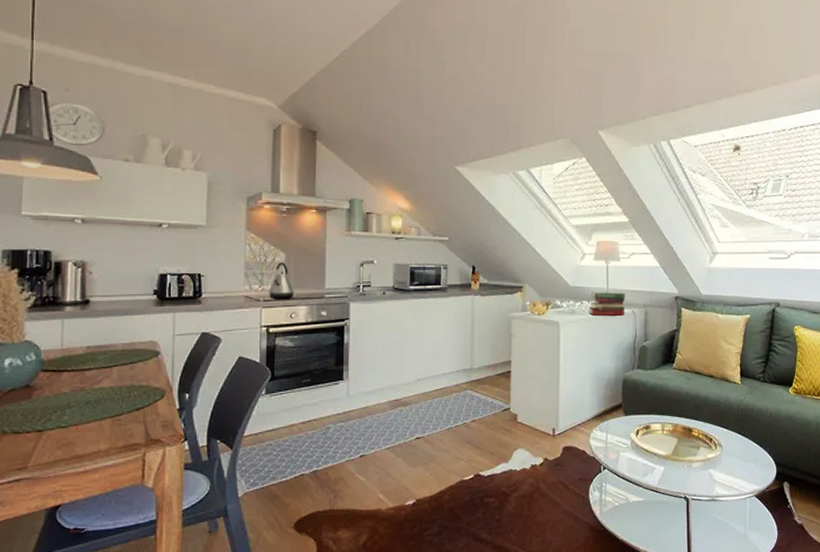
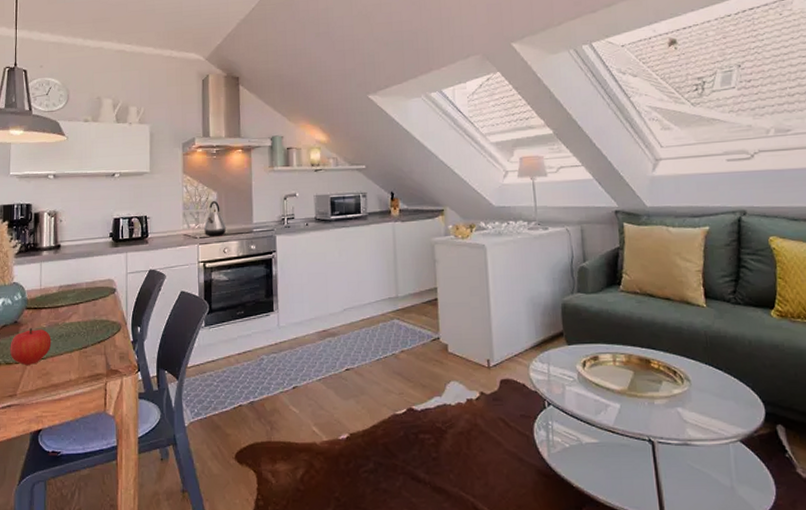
fruit: none [19,392,75,435] -> present [10,327,52,366]
books: present [588,290,626,316] -> none [516,208,557,236]

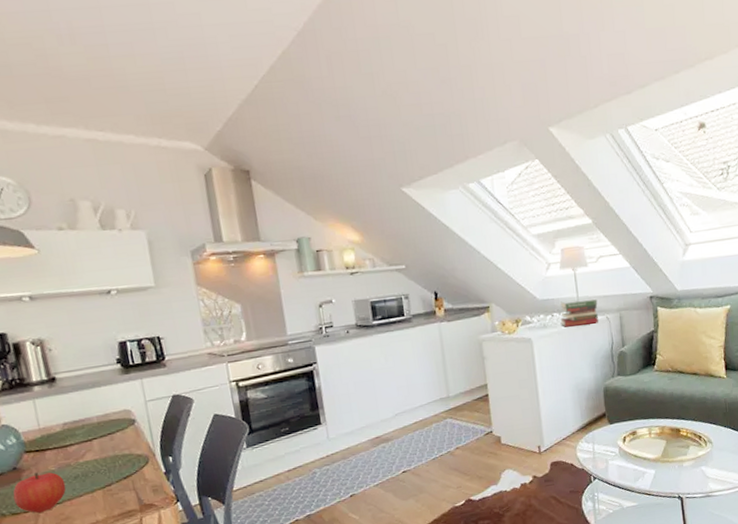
kettle: present [203,201,227,237] -> none [230,314,258,353]
books: none [516,208,557,236] -> present [560,298,598,327]

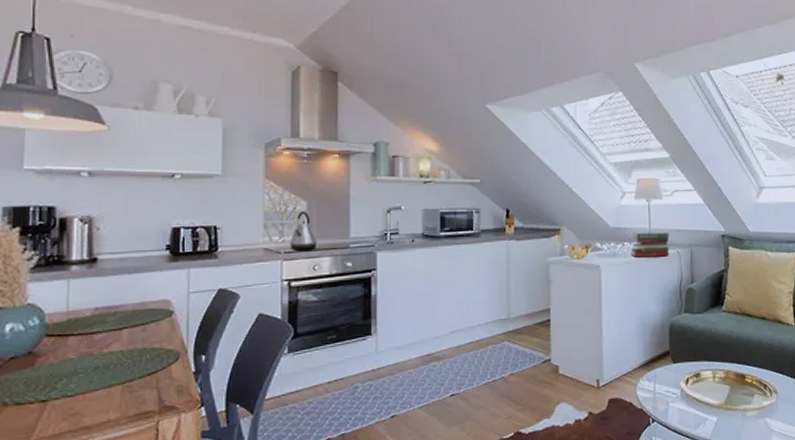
fruit: present [13,472,66,514] -> none [21,358,82,406]
kettle: none [230,314,258,353] -> present [289,211,318,252]

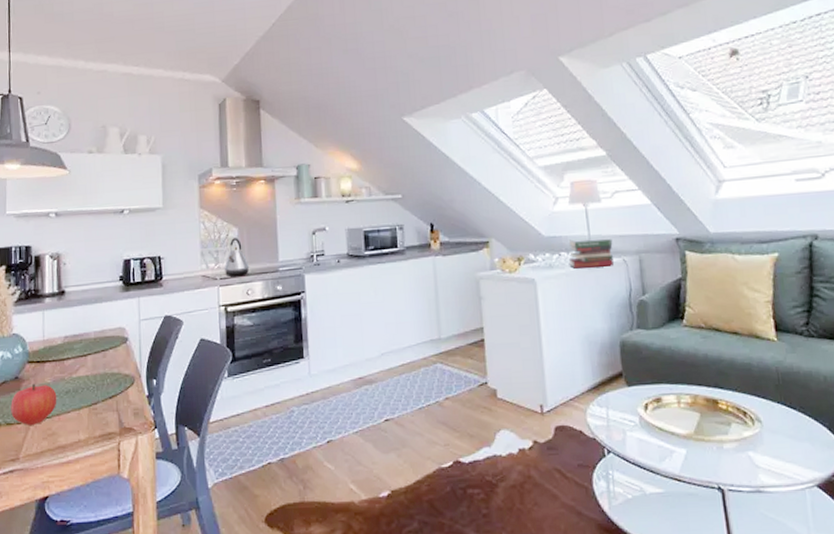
fruit: none [21,358,82,406] -> present [11,383,57,426]

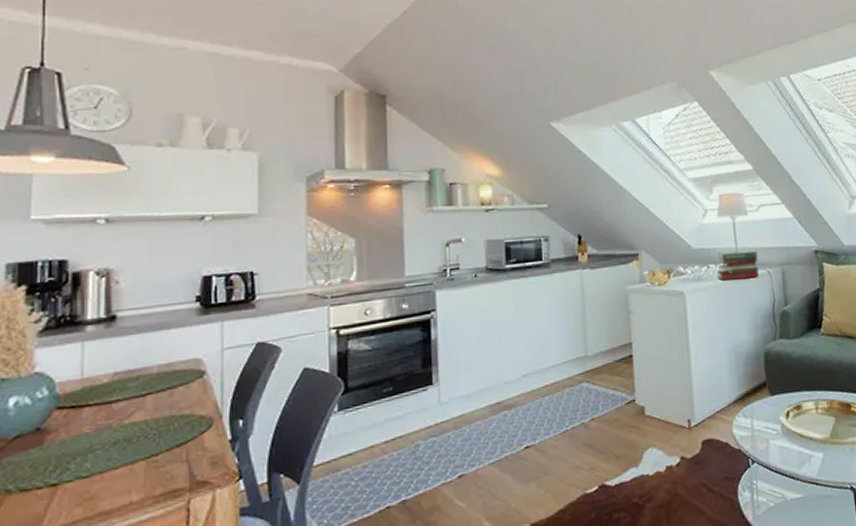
fruit: present [11,383,57,426] -> none [27,434,100,491]
kettle: present [224,238,250,277] -> none [336,250,369,295]

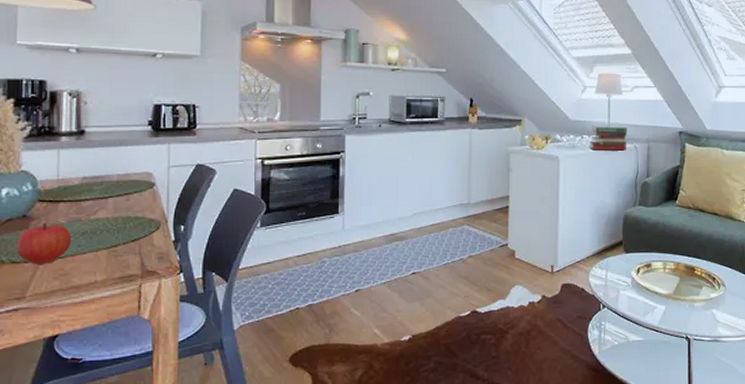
fruit: none [27,434,100,491] -> present [17,222,72,266]

